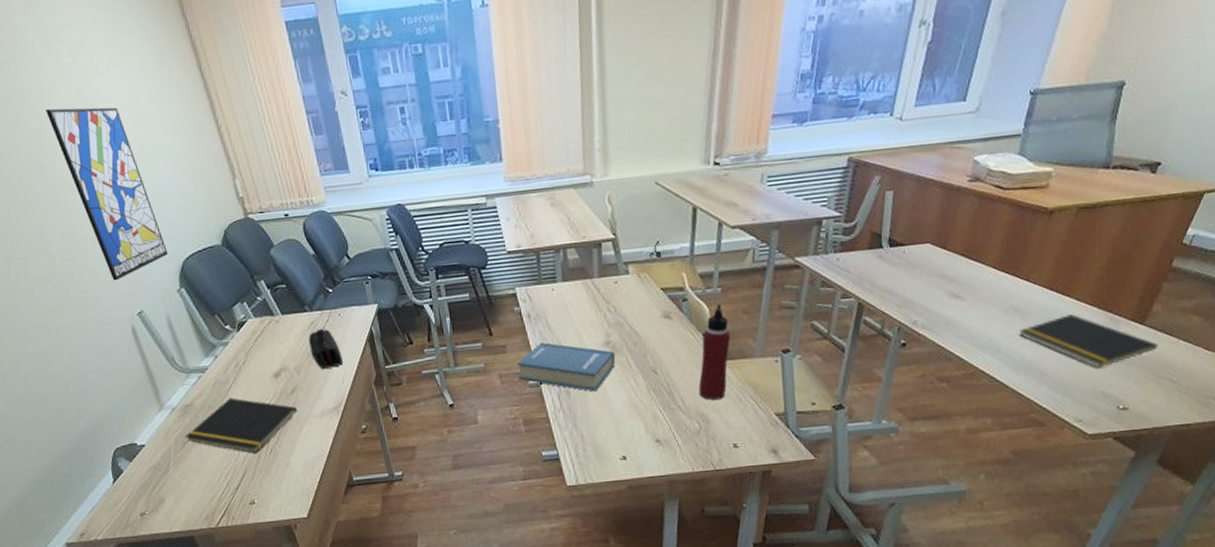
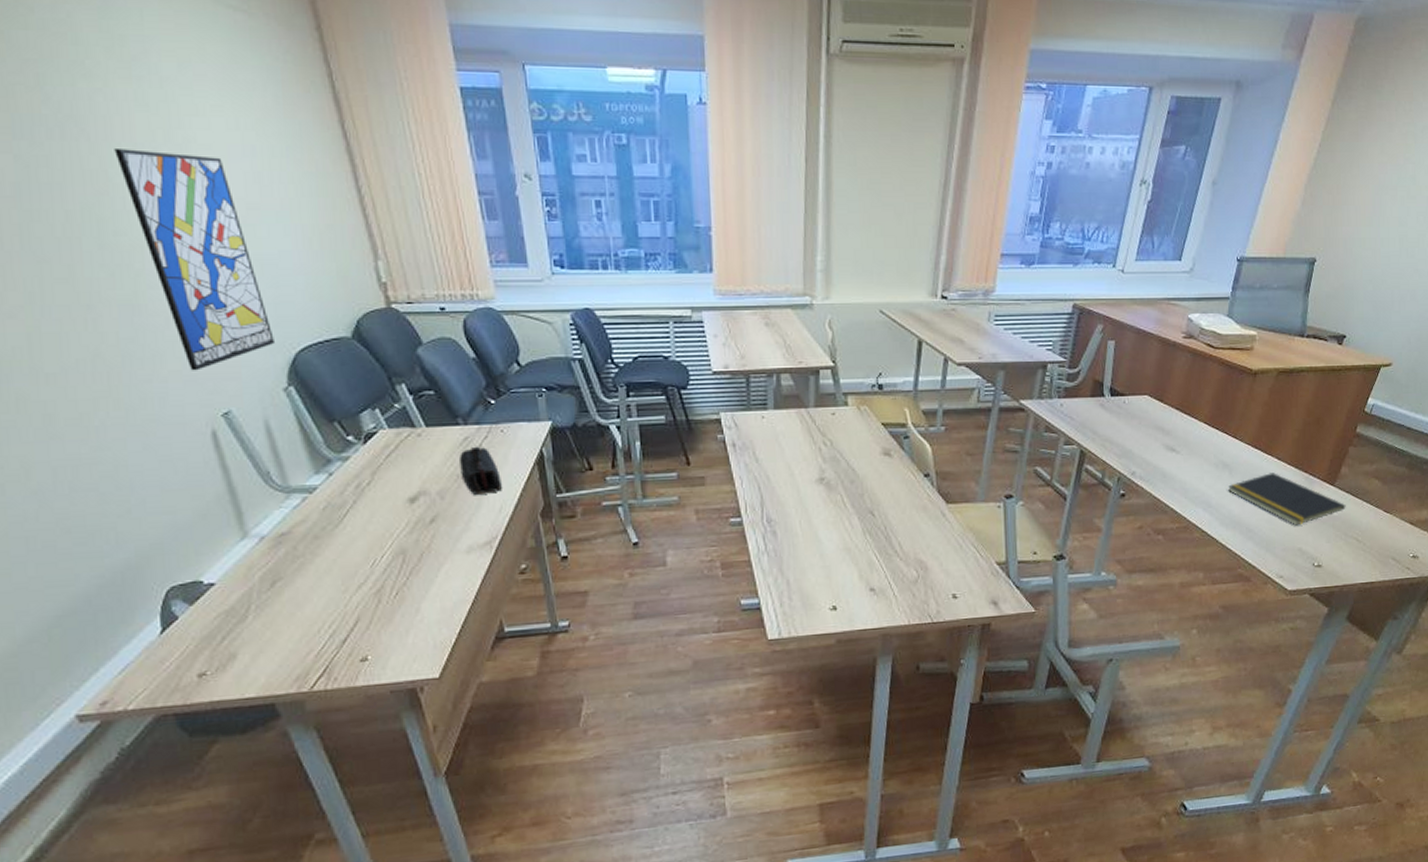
notepad: present [184,398,298,453] -> none [275,526,438,596]
hardback book: present [517,342,616,392] -> none [718,475,830,533]
water bottle: present [698,304,731,400] -> none [918,444,953,546]

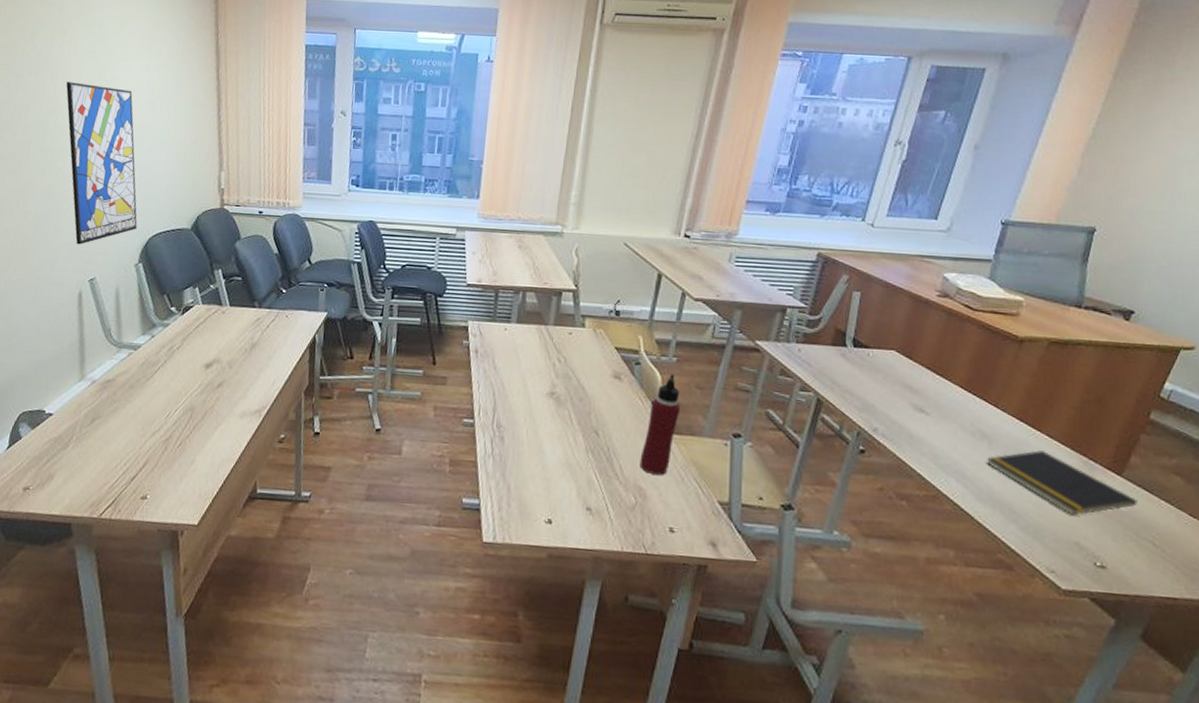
pencil case: present [460,446,502,495] -> none [248,326,279,369]
water bottle: none [918,444,953,546] -> present [640,374,681,475]

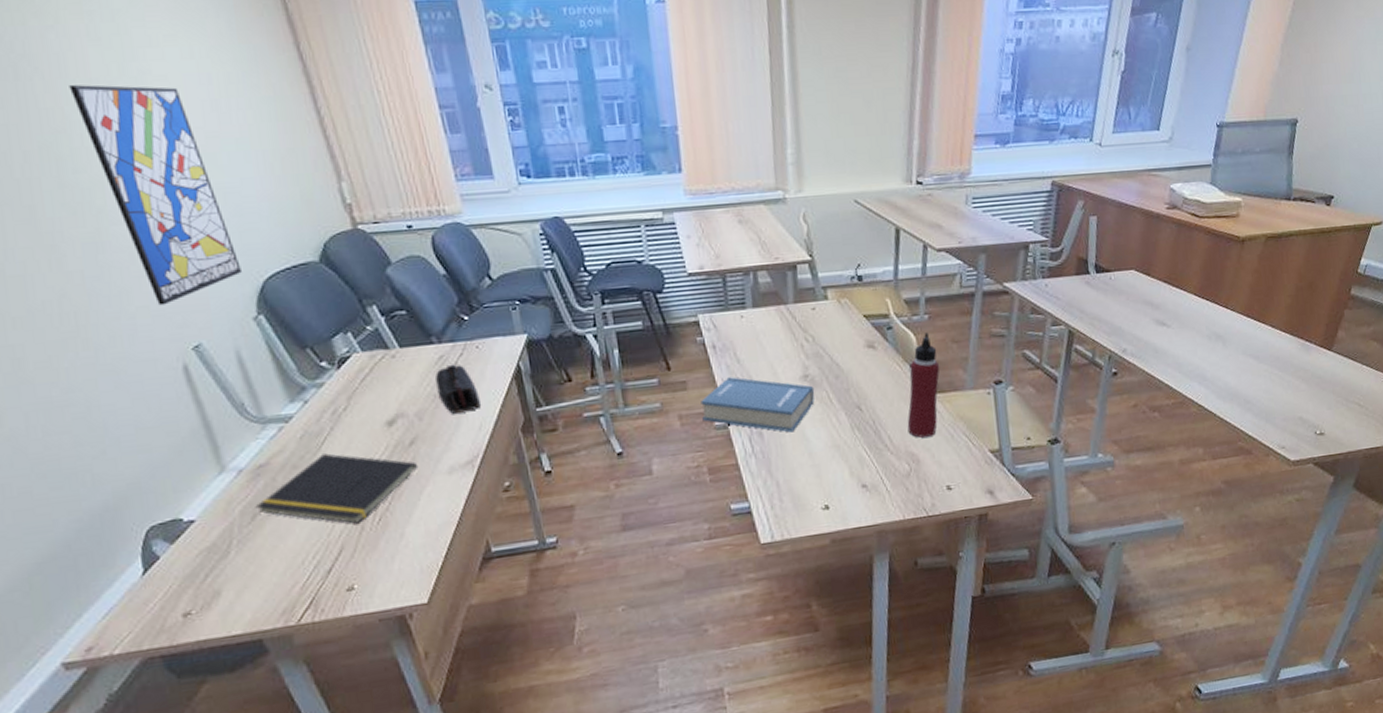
notepad: none [96,381,220,444] -> present [255,453,419,524]
pencil case: none [248,326,279,369] -> present [435,364,480,414]
hardback book: none [454,381,558,443] -> present [700,377,815,433]
notepad: present [985,450,1138,515] -> none [1222,341,1345,394]

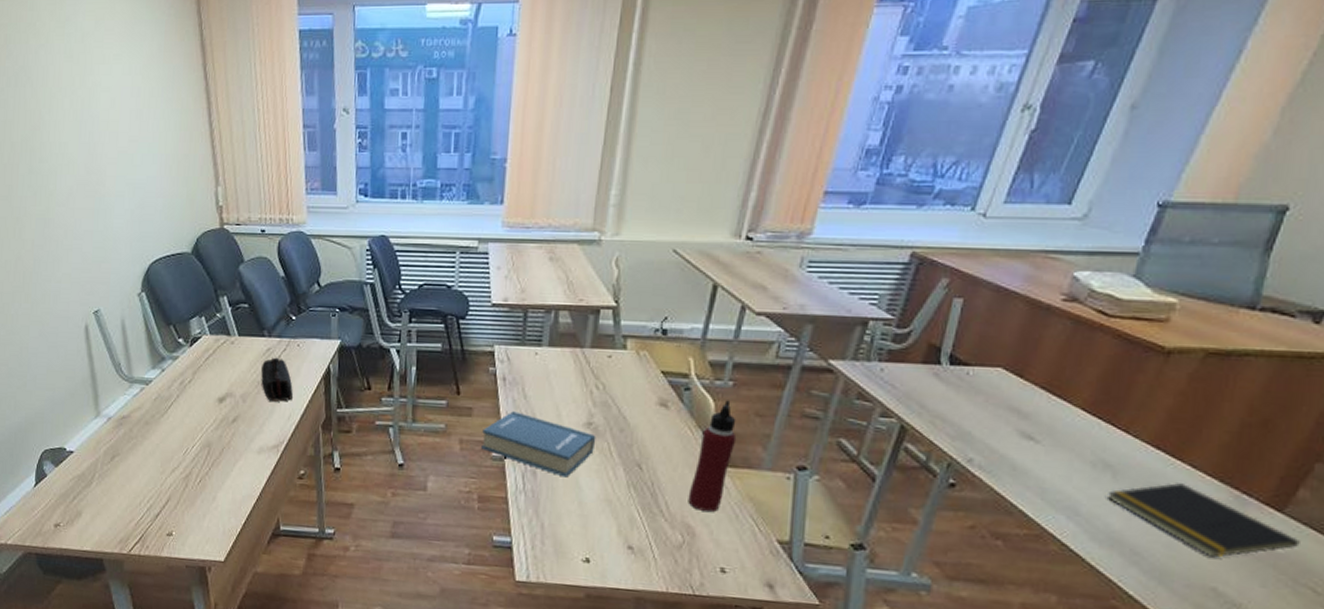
wall art: present [69,85,242,306] -> none [47,93,136,275]
notepad: present [255,453,419,524] -> none [115,416,236,481]
notepad: none [1222,341,1345,394] -> present [1106,483,1300,558]

